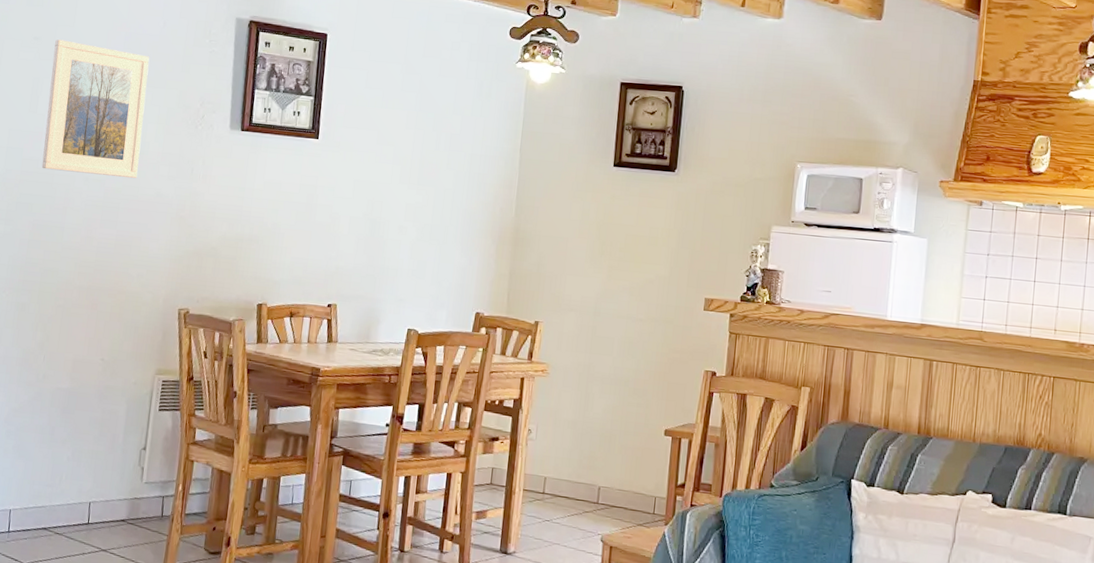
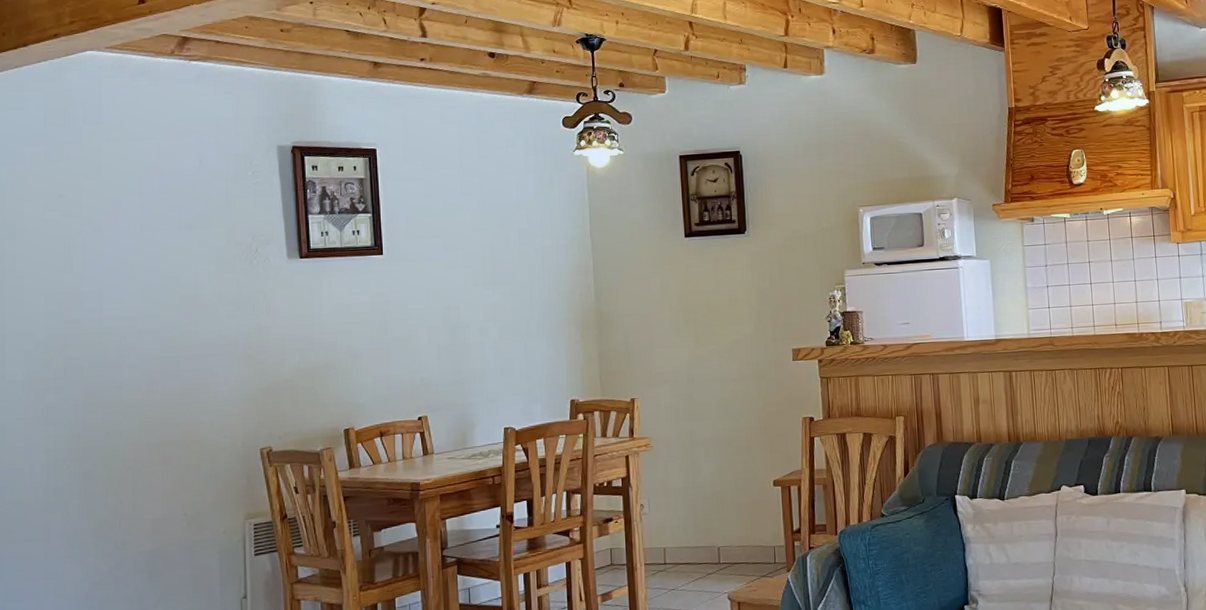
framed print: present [41,39,150,178] -> none [83,193,195,330]

